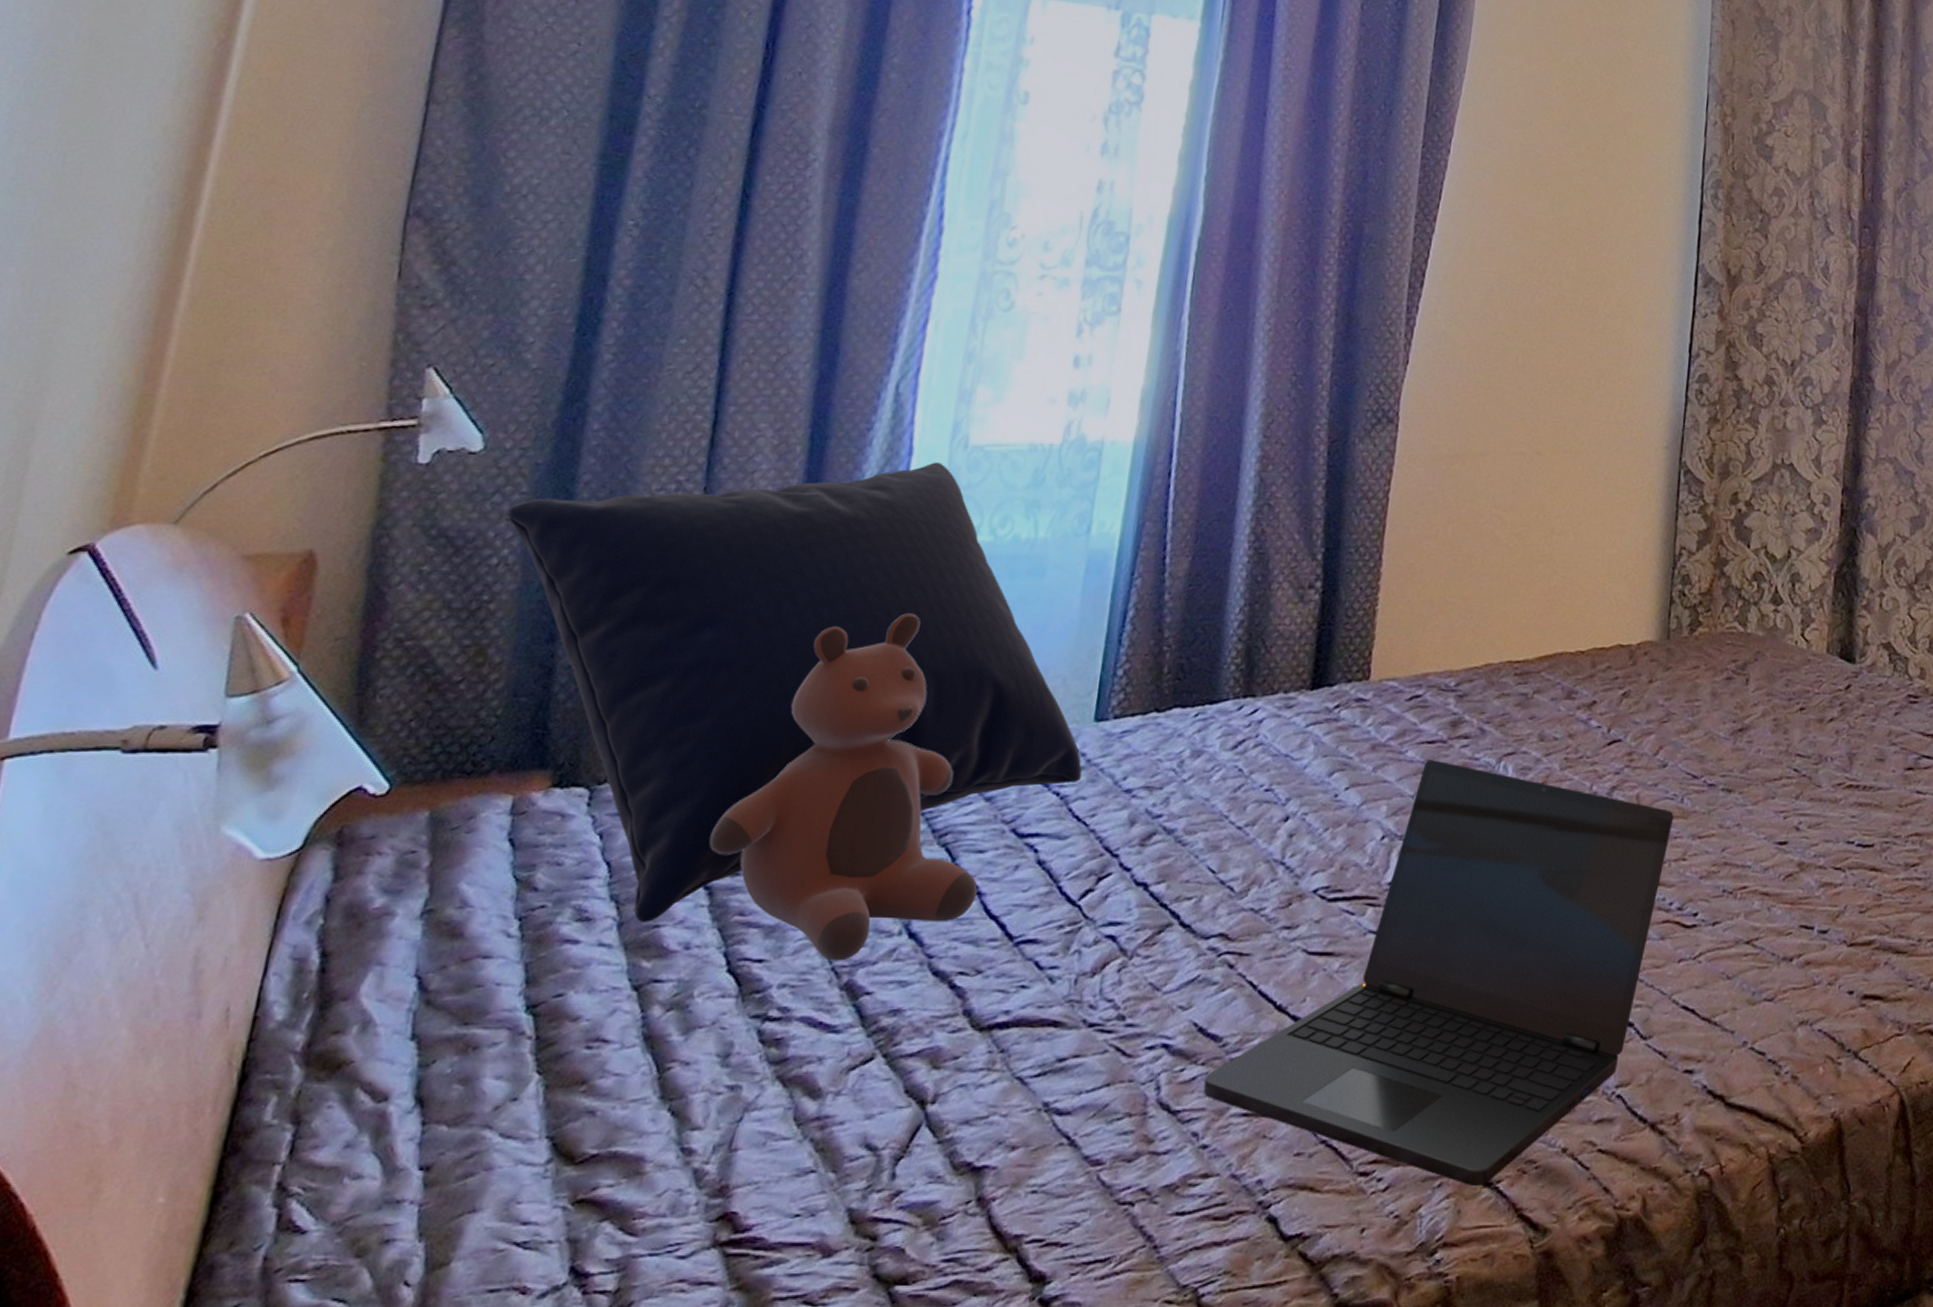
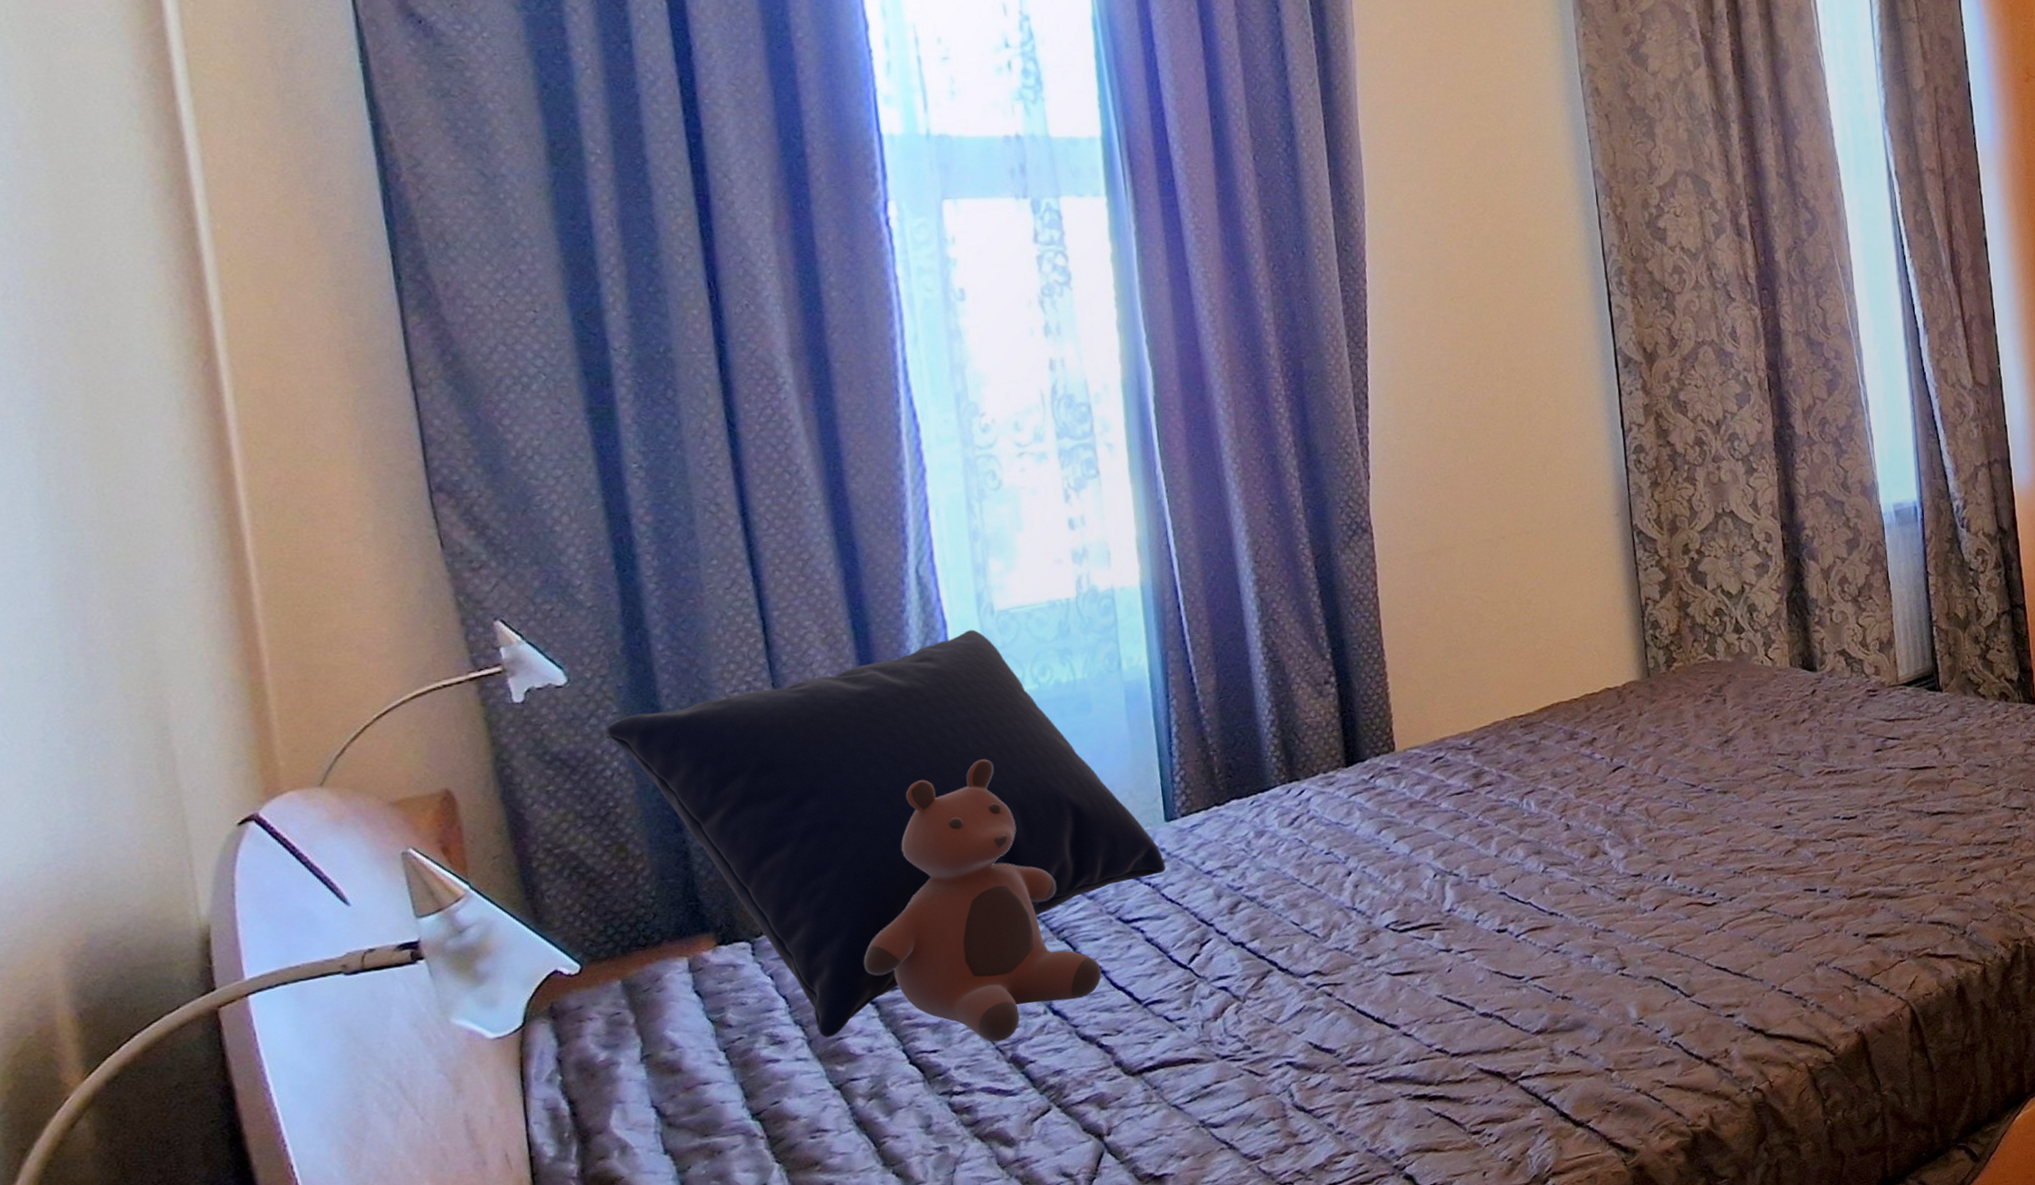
laptop: present [1203,759,1674,1187] -> none [1328,807,1681,1128]

